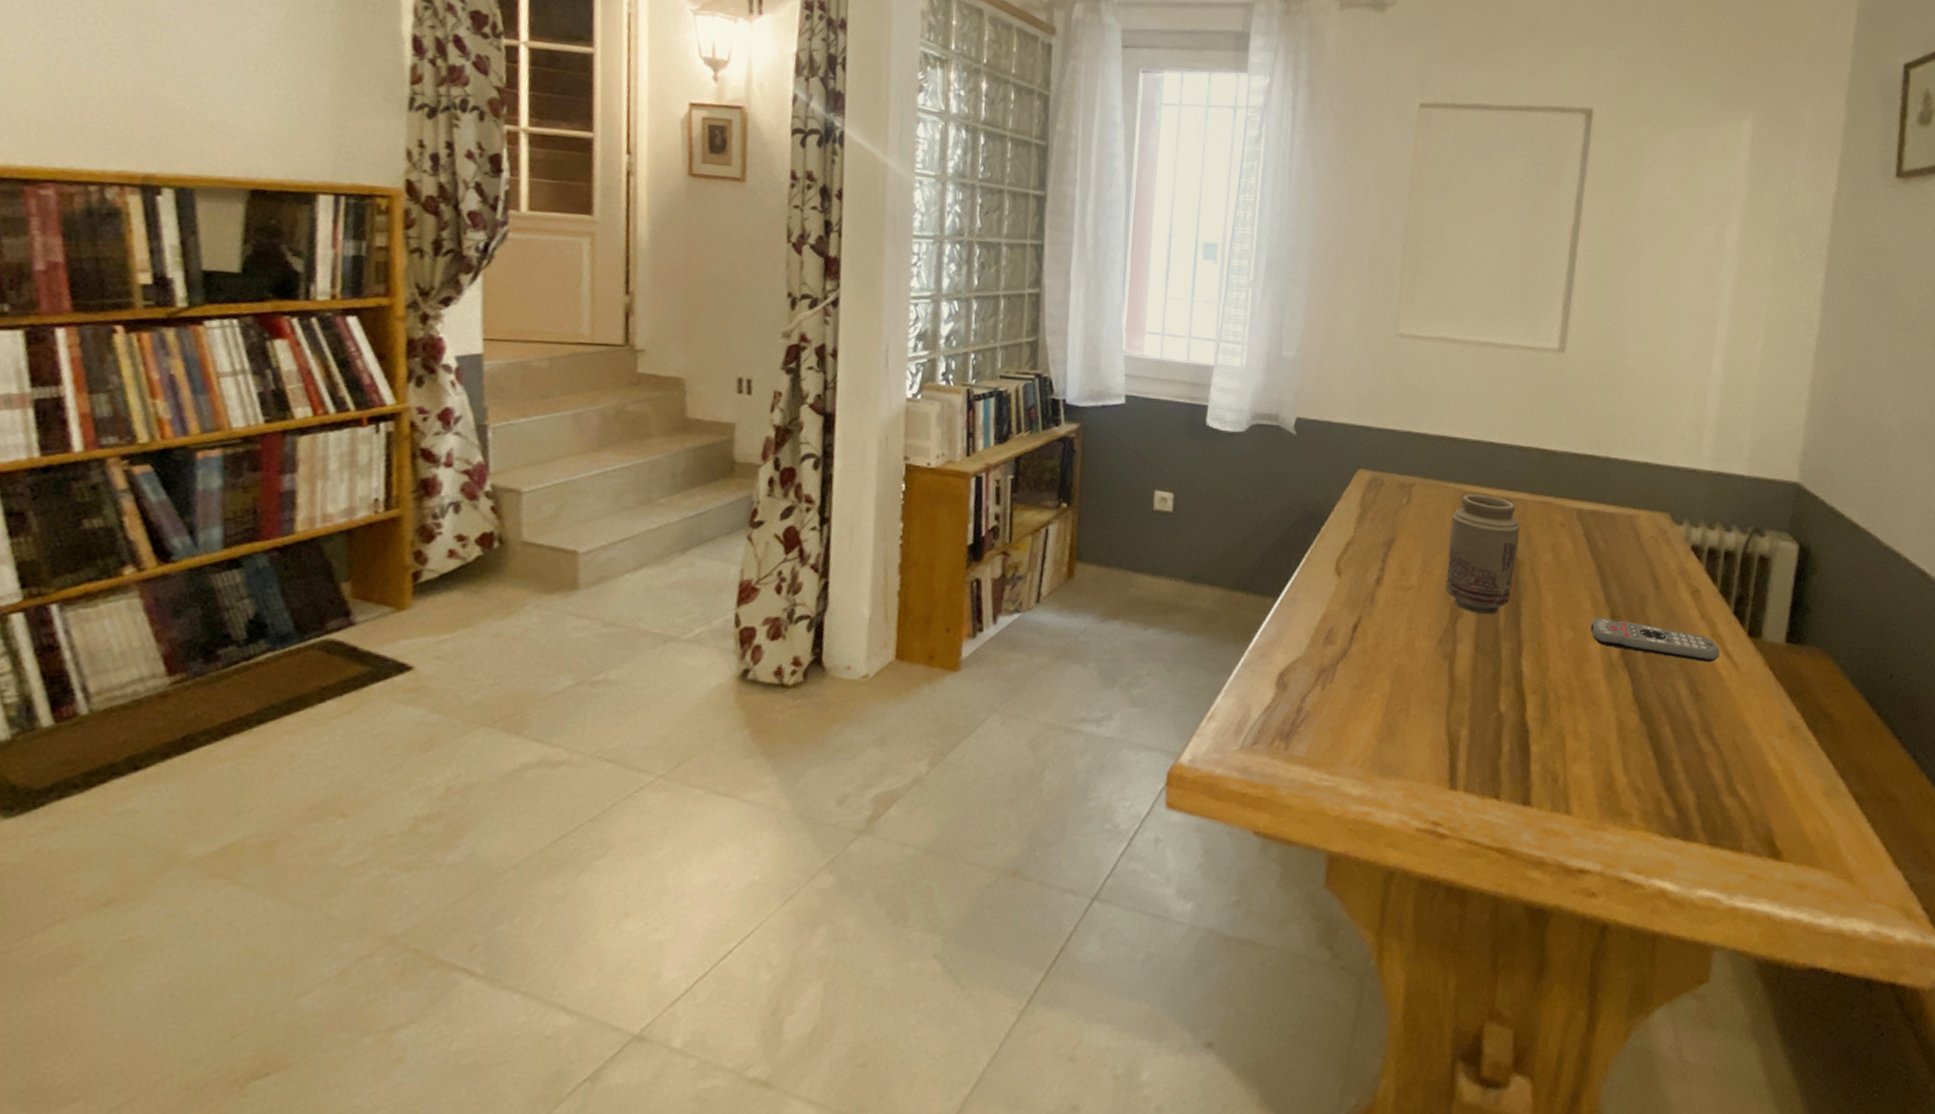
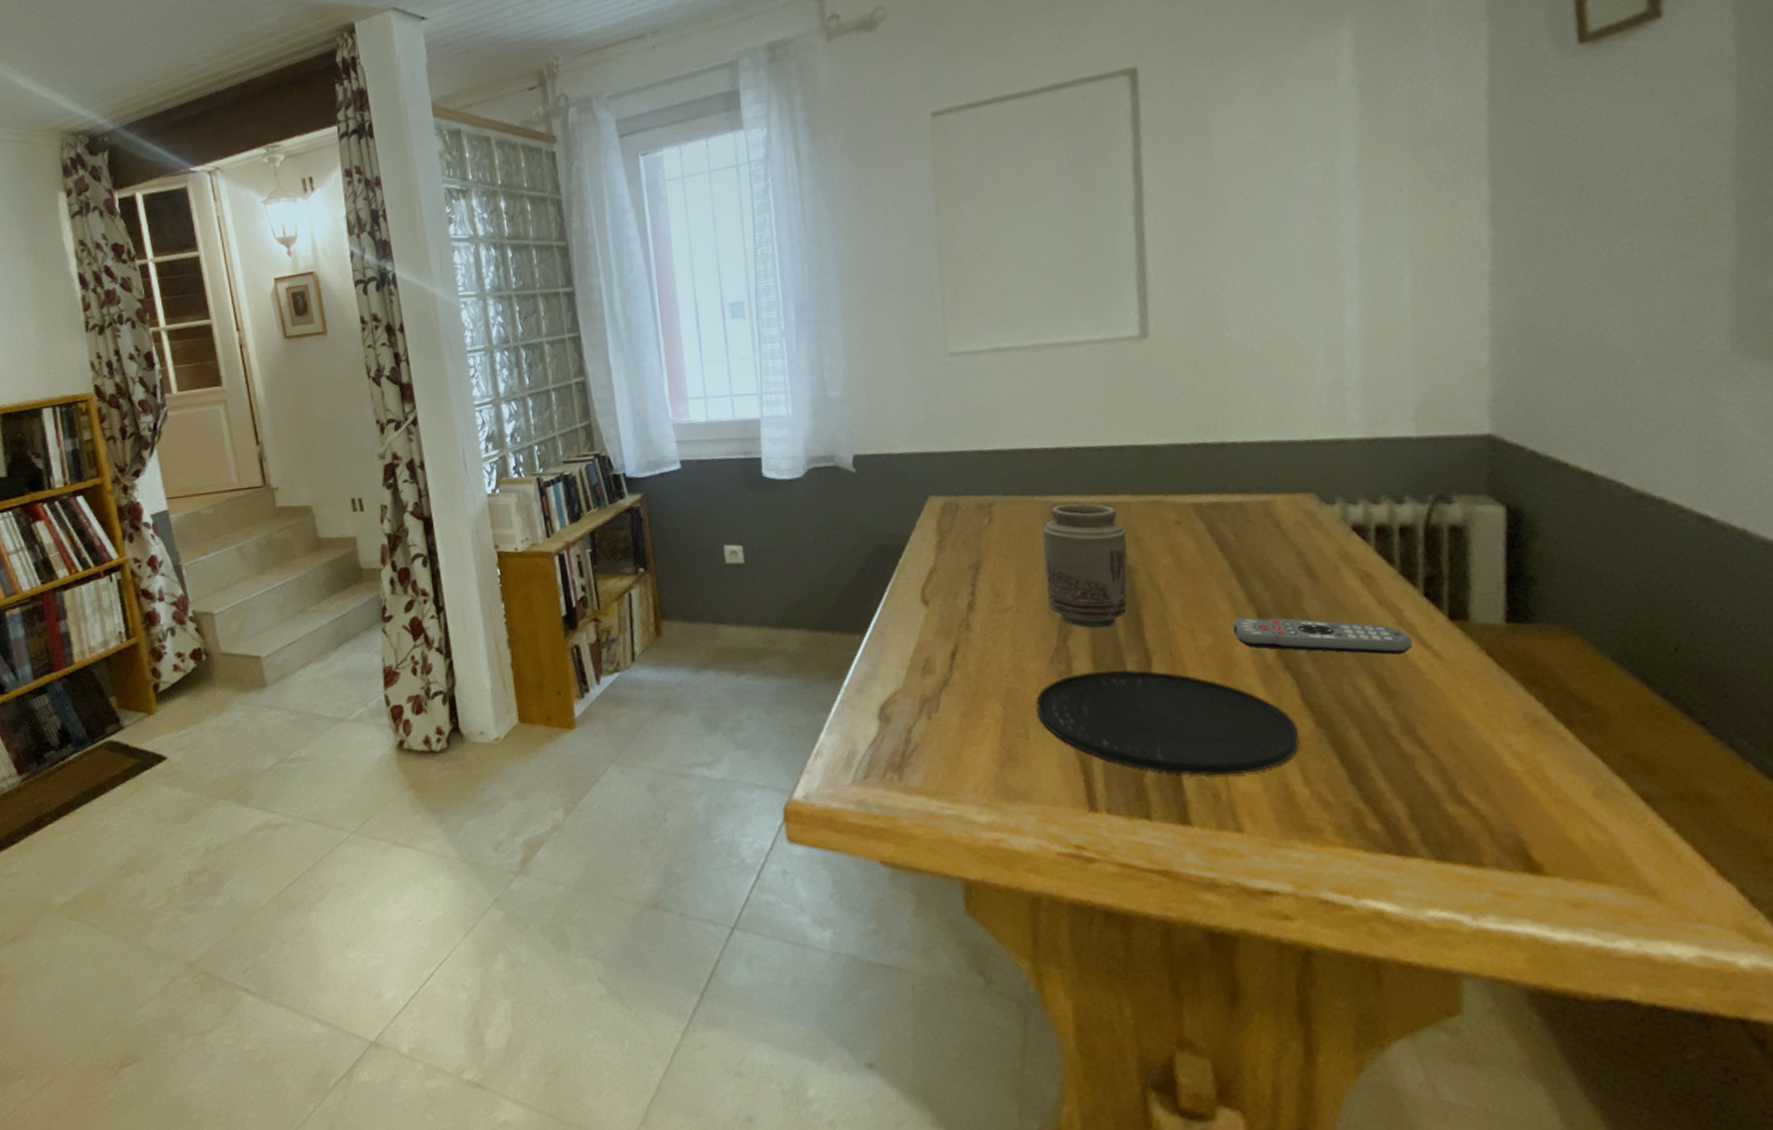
plate: none [1419,655,1627,760] -> present [1036,669,1300,775]

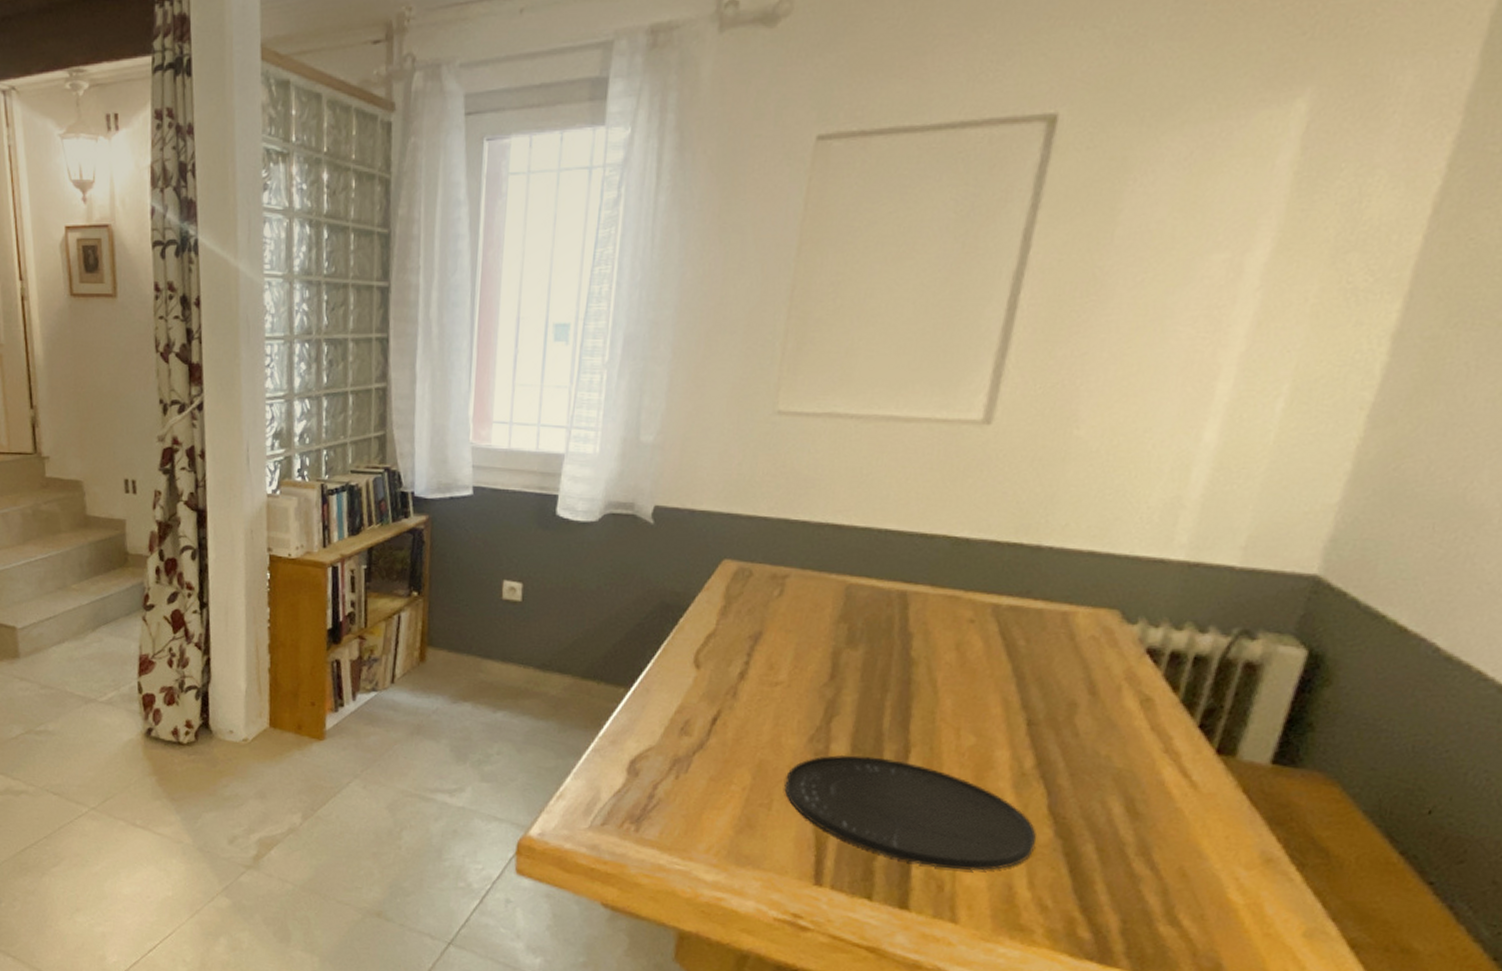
vase: present [1043,503,1127,629] -> none [820,587,918,715]
remote control: present [1233,616,1412,655] -> none [999,722,1173,780]

